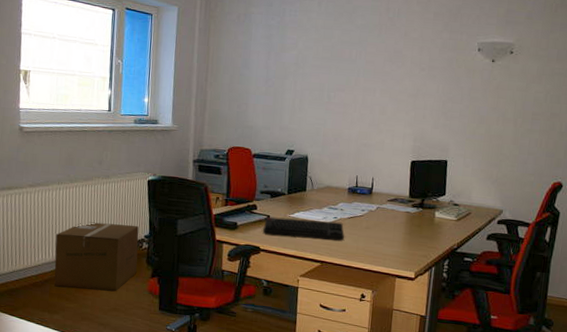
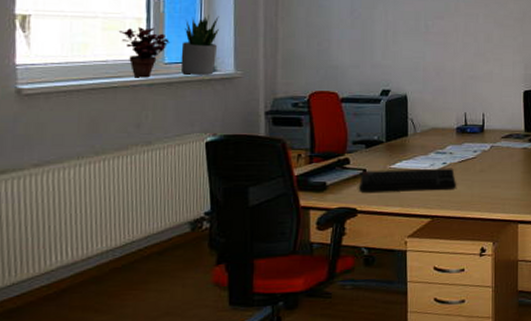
box: present [54,222,139,292] -> none [75,201,197,297]
potted plant: none [89,85,126,126] -> present [118,27,171,78]
planter: none [132,77,163,127] -> present [180,14,219,76]

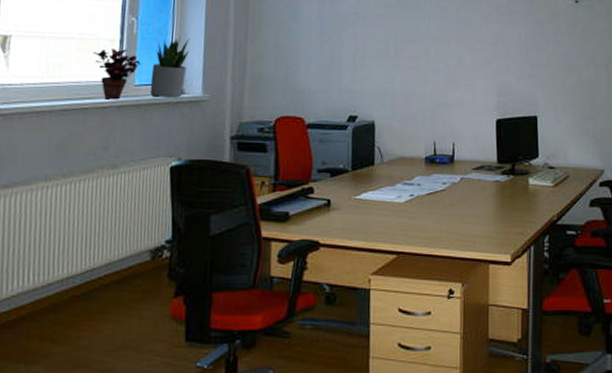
computer keyboard: present [359,168,456,193] -> none [323,200,424,225]

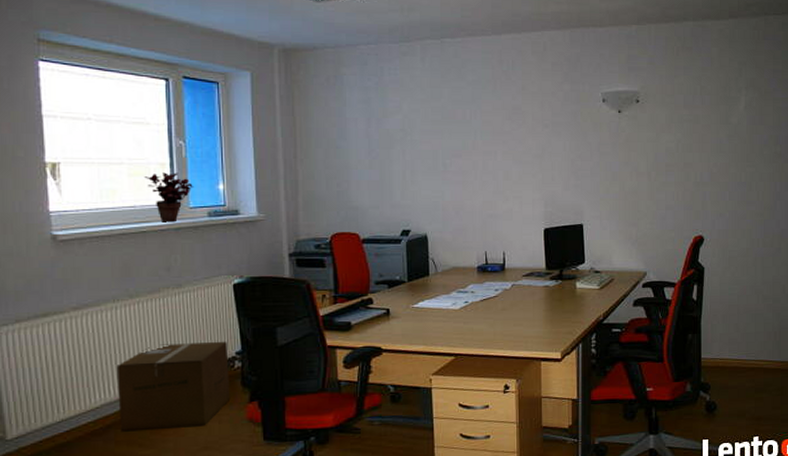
box: none [34,227,158,325] -> present [116,341,231,432]
planter: present [150,36,190,99] -> none [205,158,240,220]

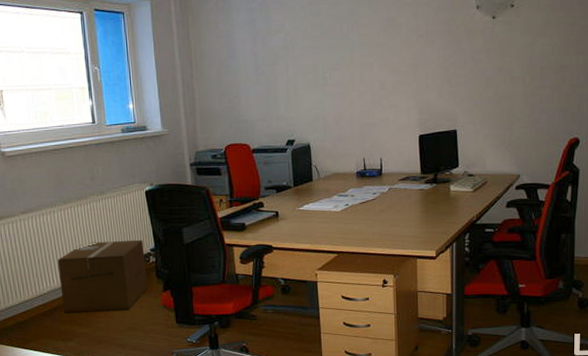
potted plant: present [144,172,195,223] -> none [68,95,109,139]

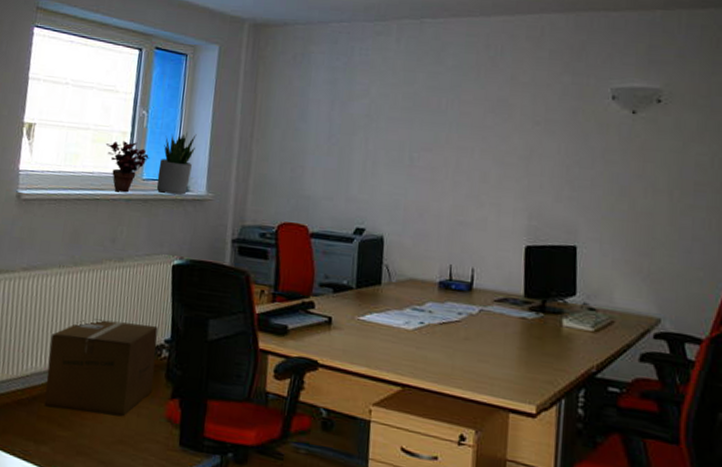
potted plant: none [68,95,109,139] -> present [105,141,150,193]
planter: none [118,80,147,135] -> present [156,132,197,196]

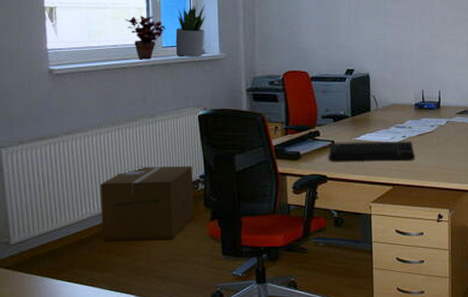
computer keyboard: none [322,318,434,355] -> present [329,141,415,162]

